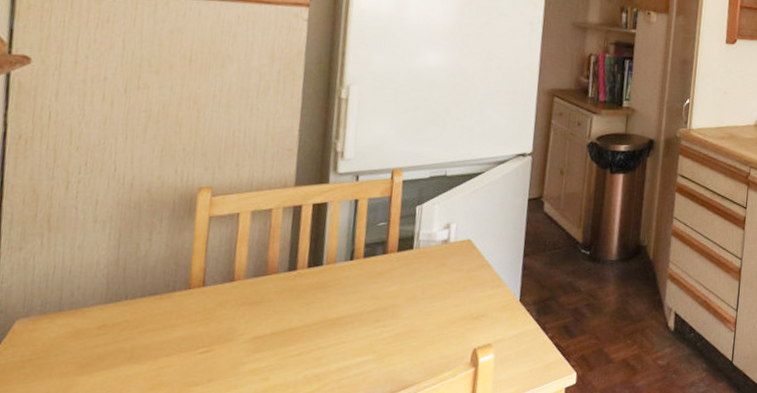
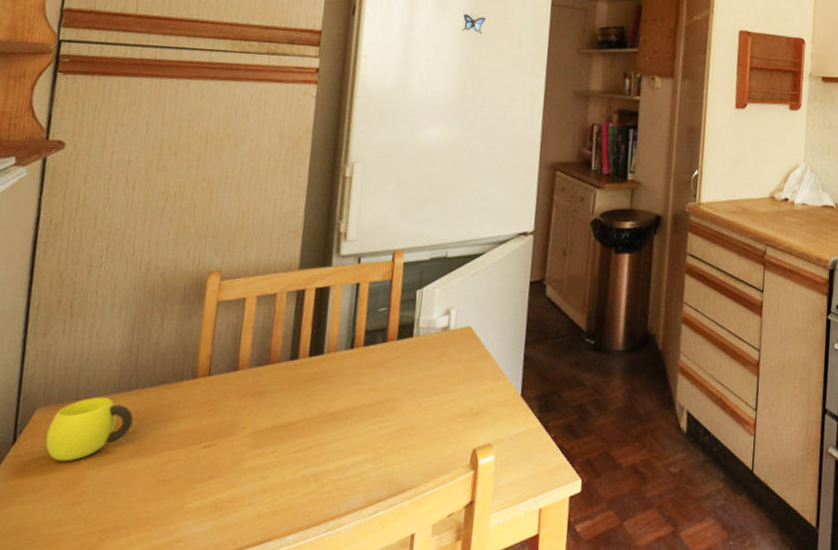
cup: none [28,307,123,370] -> present [45,396,133,462]

